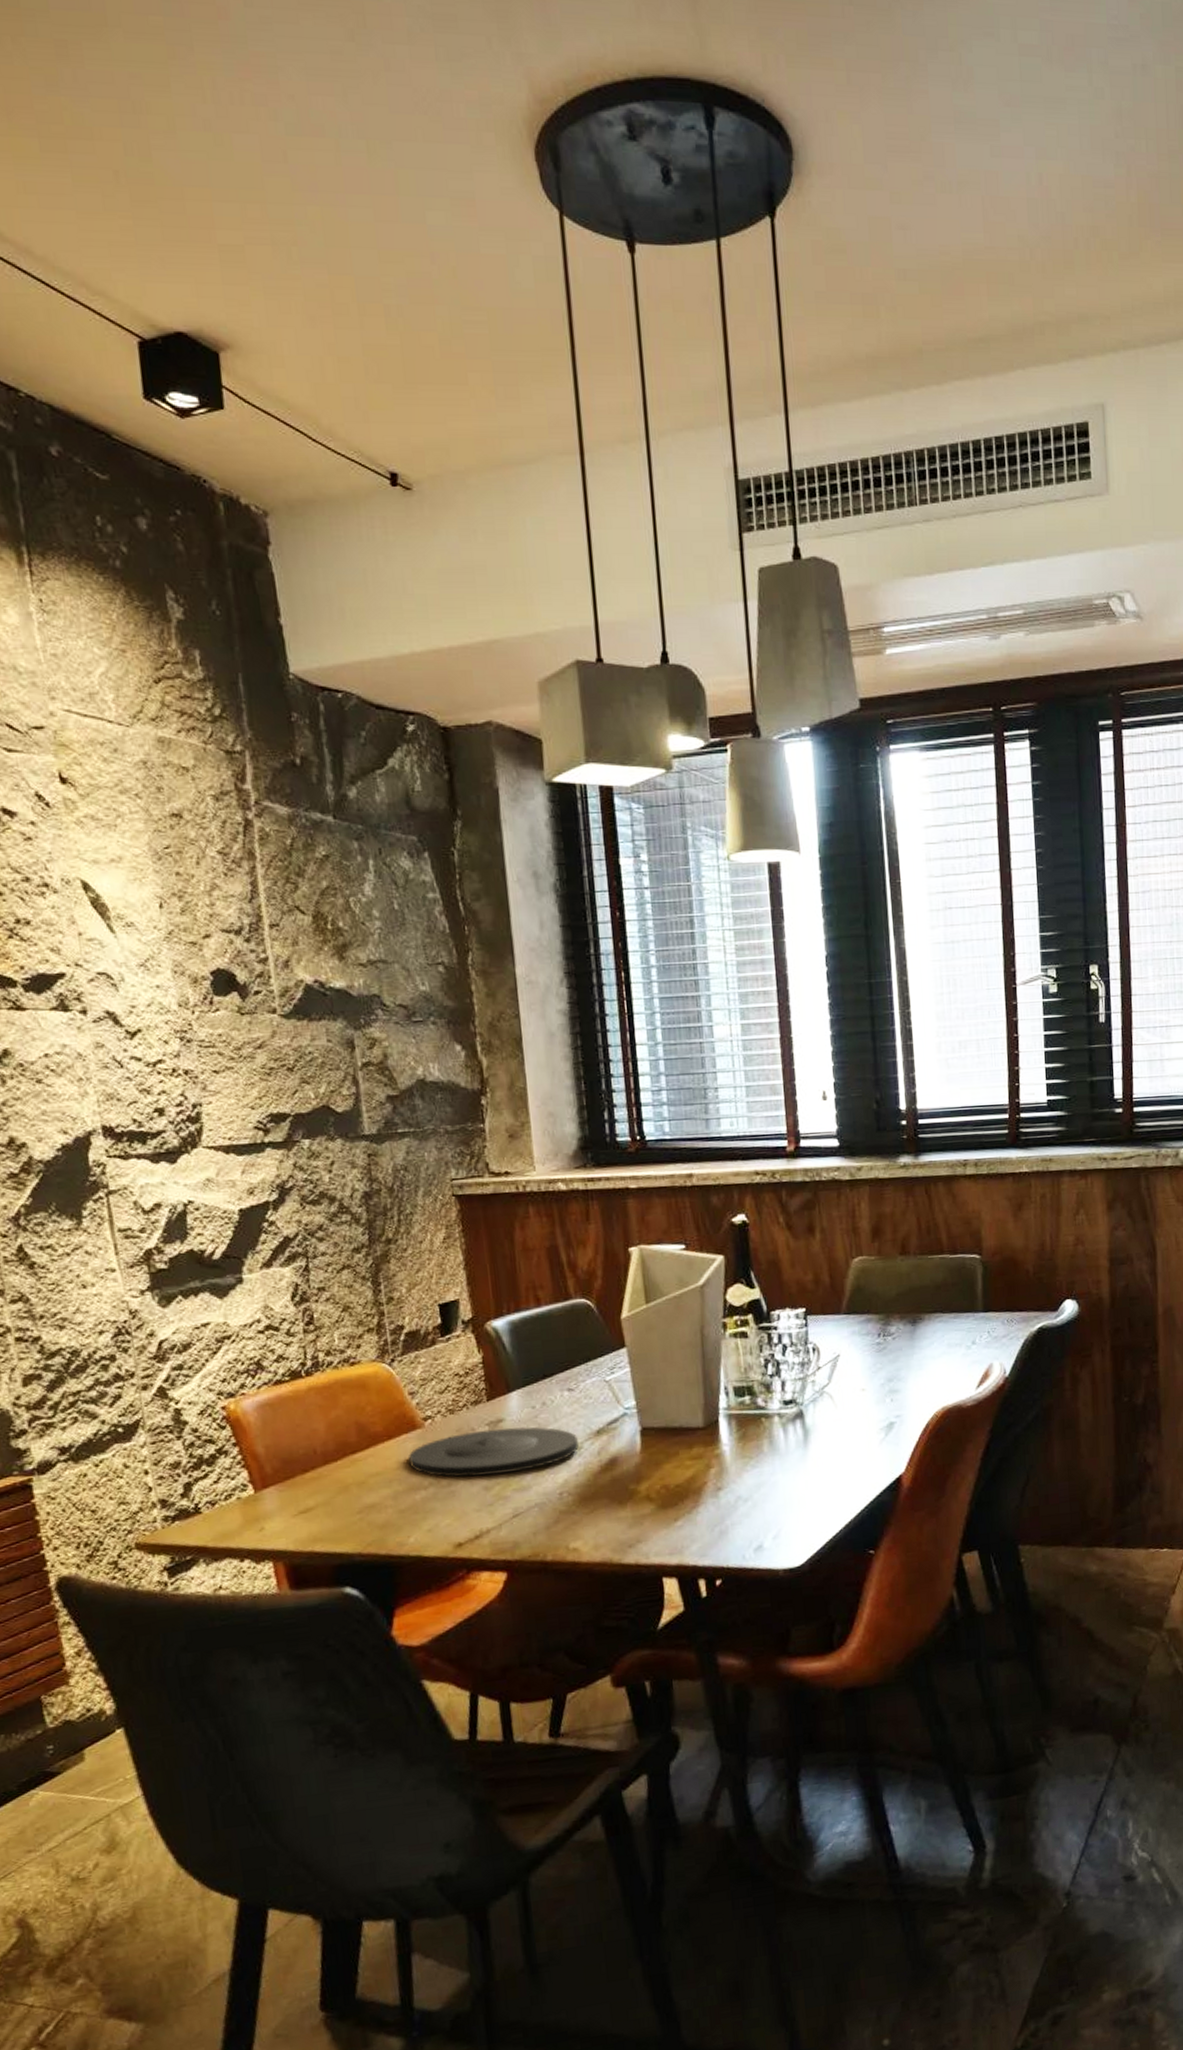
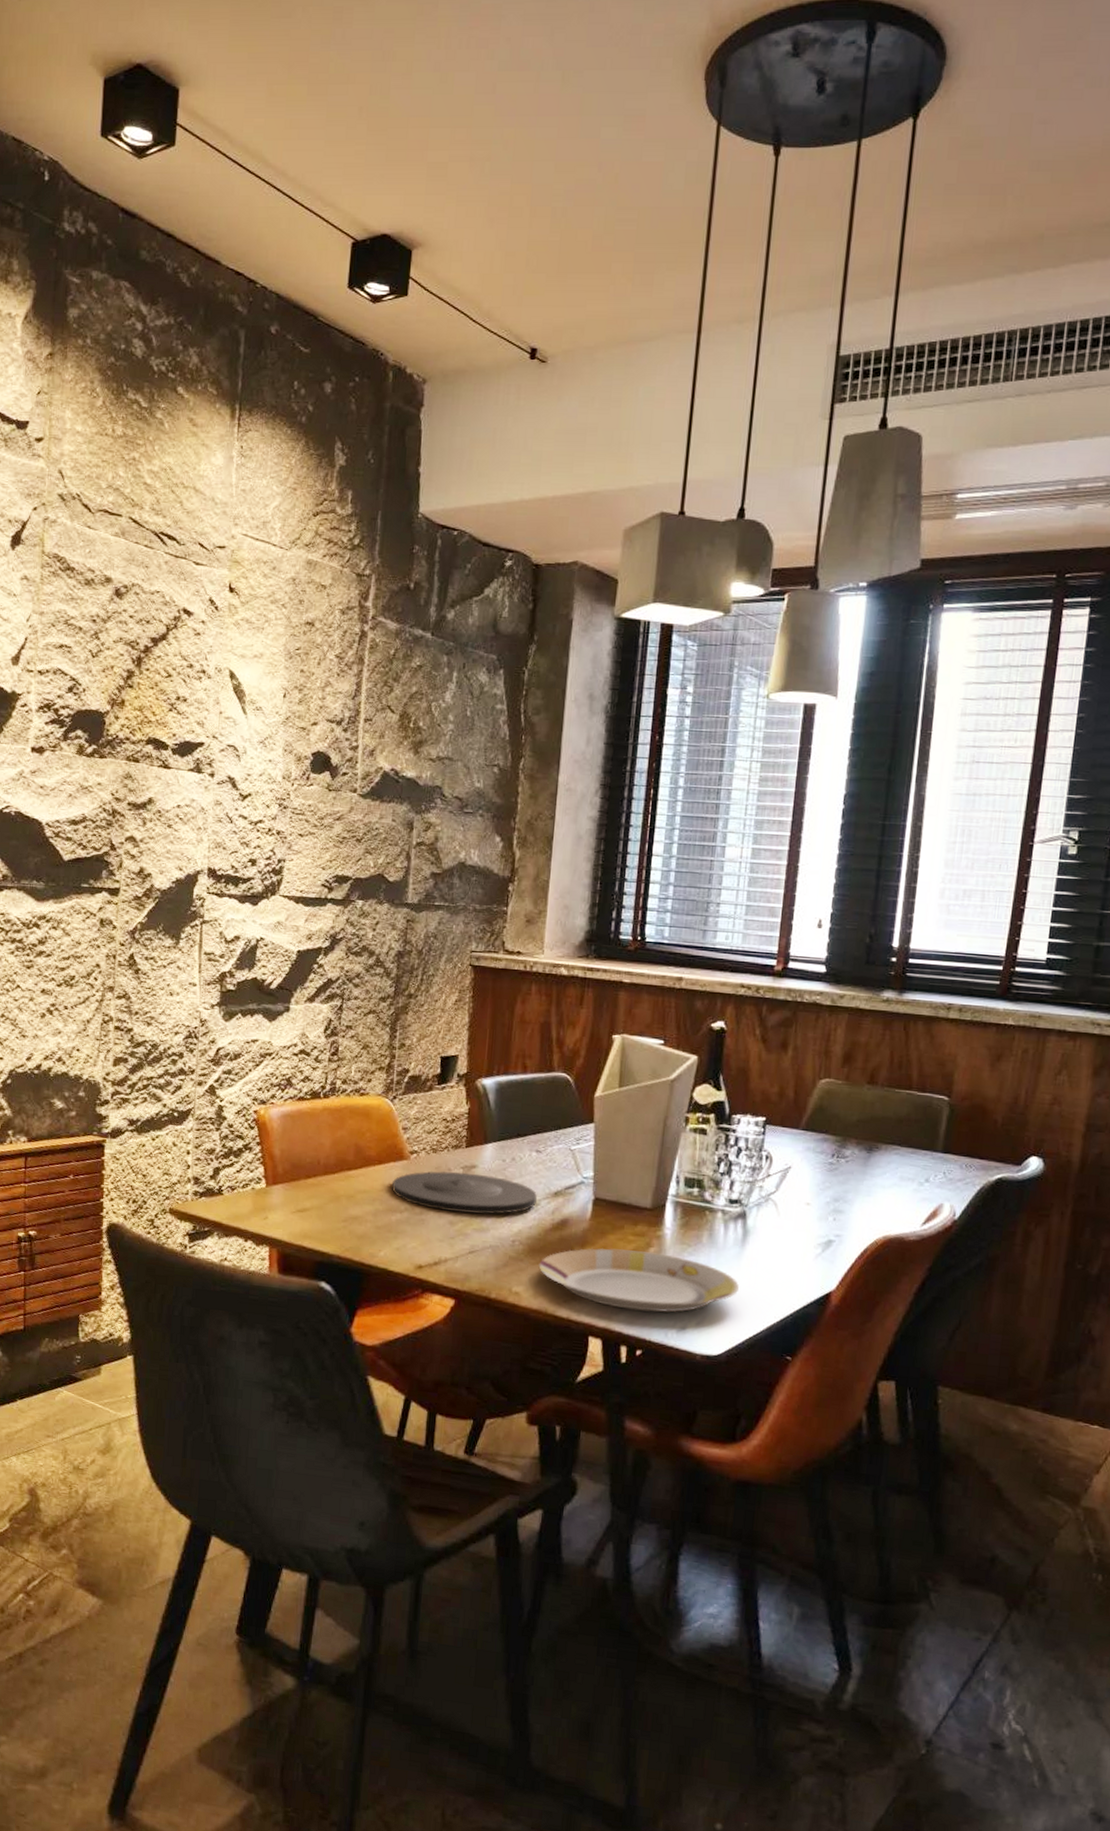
plate: none [593,1472,810,1541] -> present [538,1248,740,1313]

